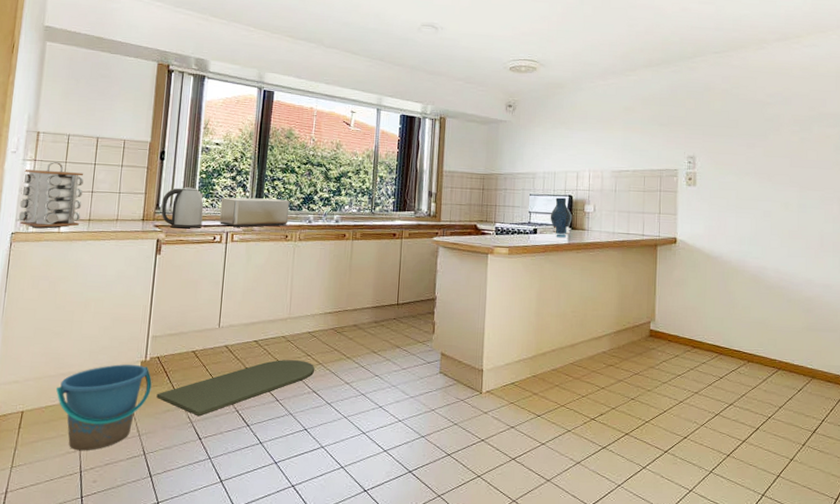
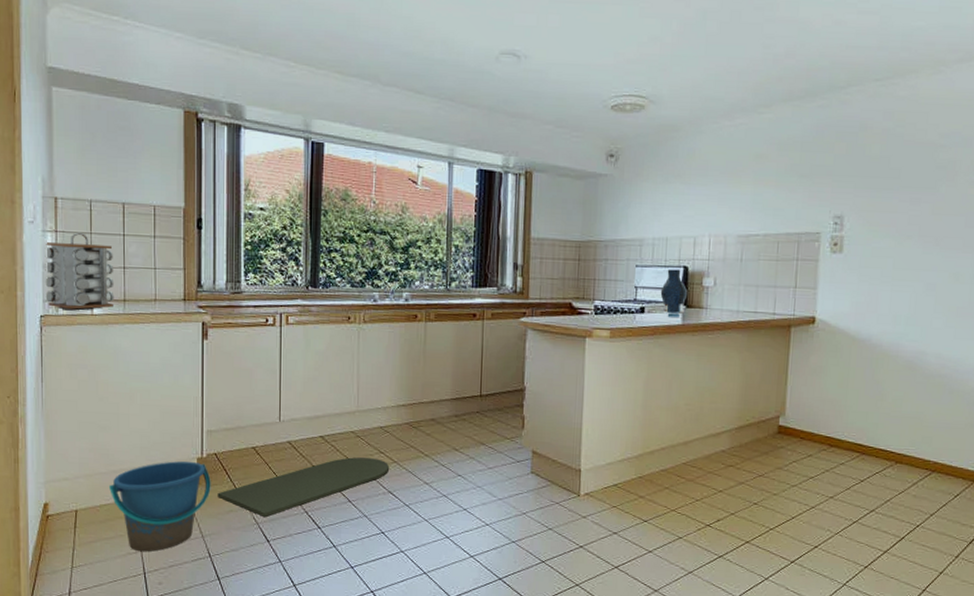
kettle: present [161,187,204,229] -> none [204,261,252,311]
toaster: present [219,197,290,227] -> none [270,272,351,308]

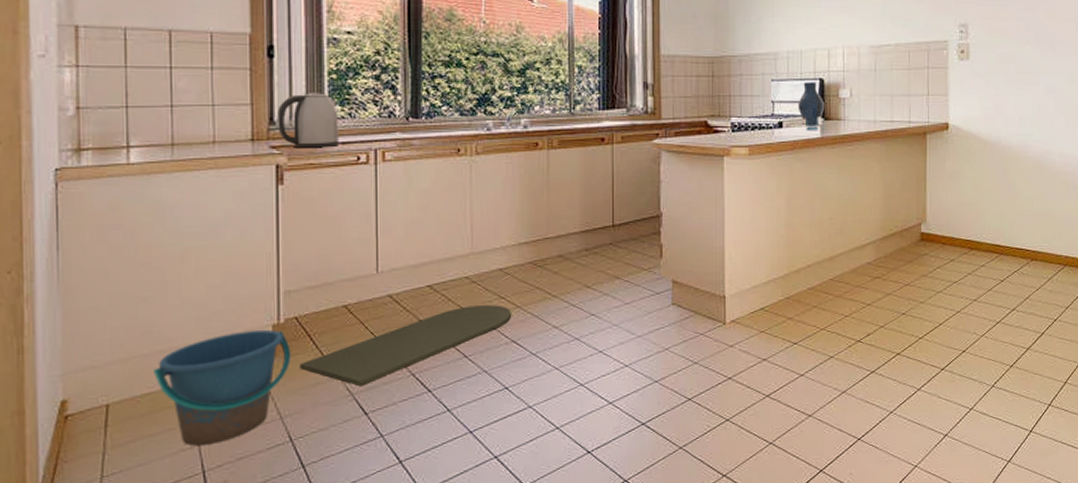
spice rack: present [45,232,115,310] -> none [61,66,159,159]
kettle: none [204,261,252,311] -> present [277,93,339,150]

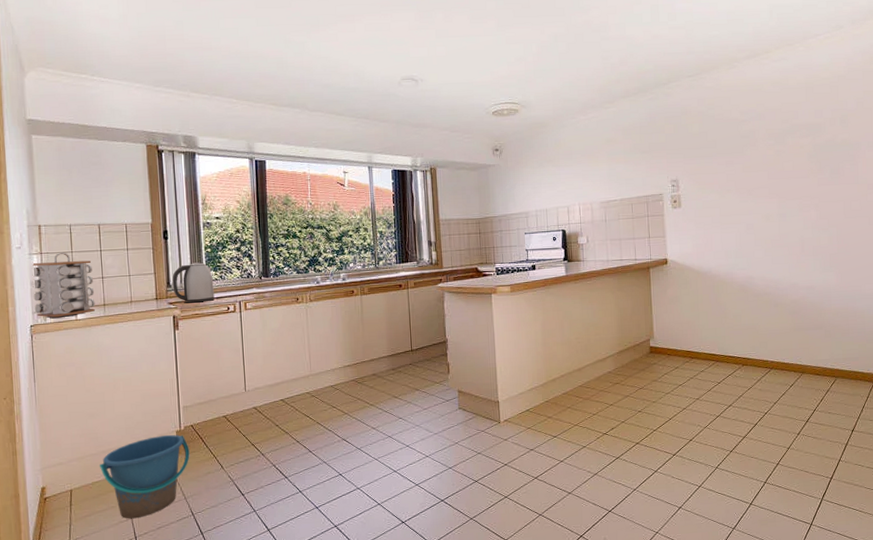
spice rack: none [61,66,159,159] -> present [31,252,96,318]
door mat: present [299,305,511,387] -> none [196,412,341,475]
vase: present [798,82,825,132] -> none [546,232,568,272]

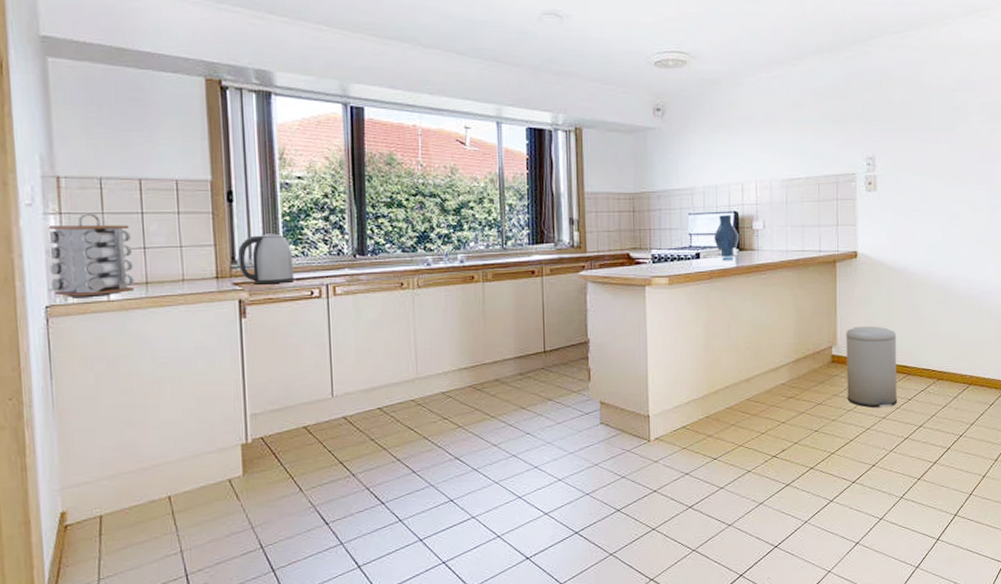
bucket: present [100,434,190,519] -> none [139,448,259,552]
vase: none [546,232,568,272] -> present [714,215,740,262]
pedal bin: none [661,321,708,391] -> present [846,326,897,408]

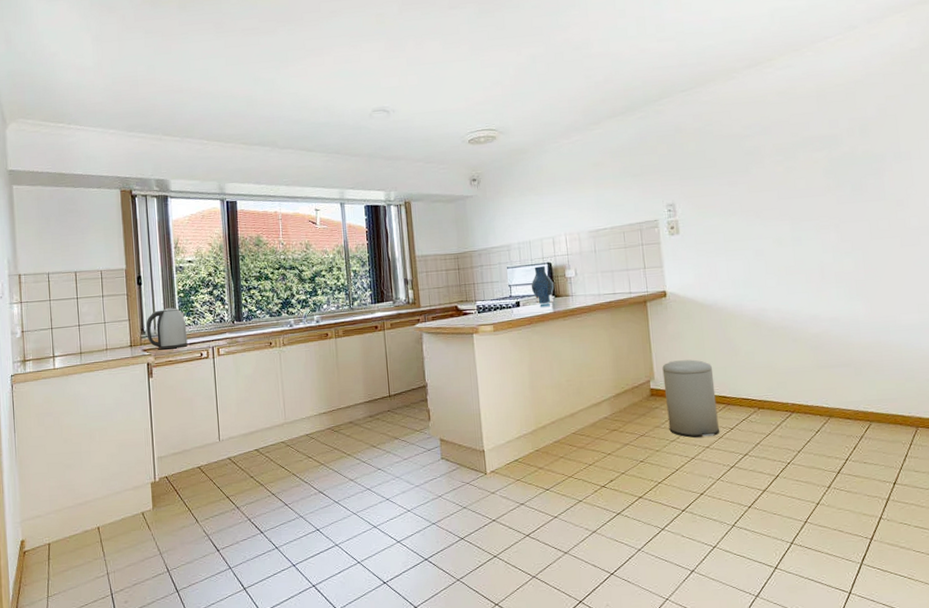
spice rack: present [47,212,135,297] -> none [12,300,72,367]

